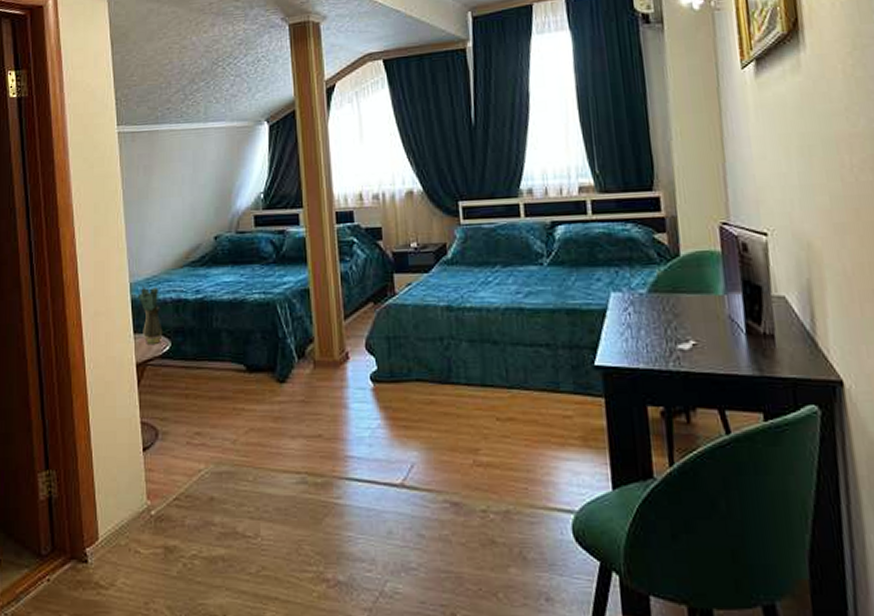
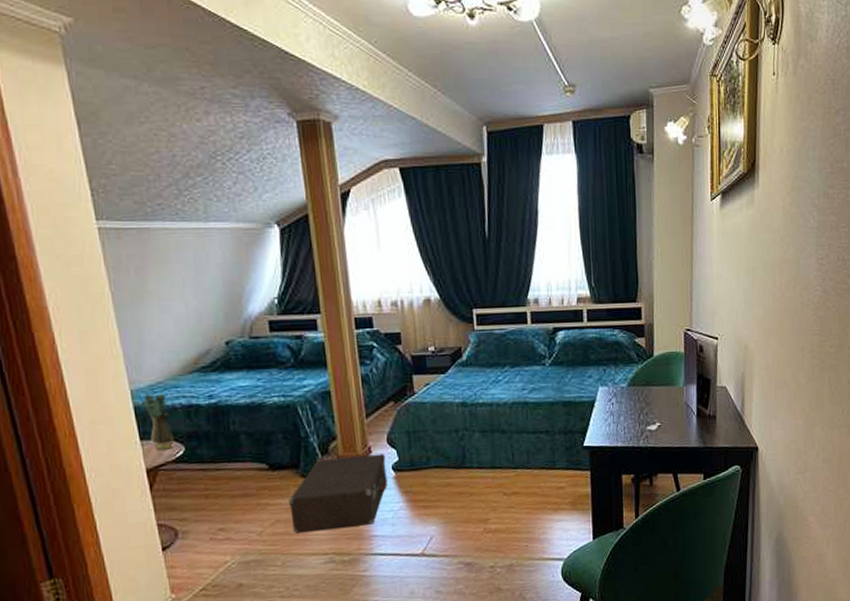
suitcase: none [263,361,365,446] -> present [288,454,388,534]

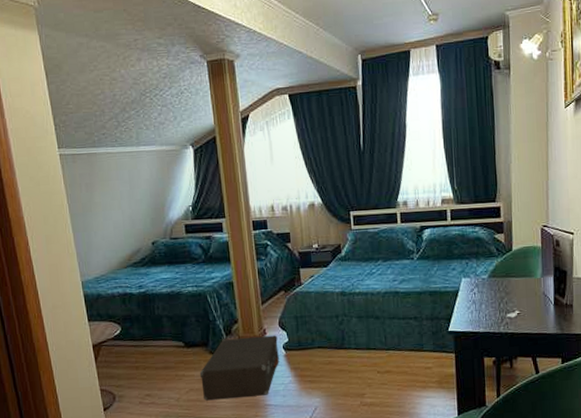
vase: present [140,392,175,450] -> none [89,283,114,330]

